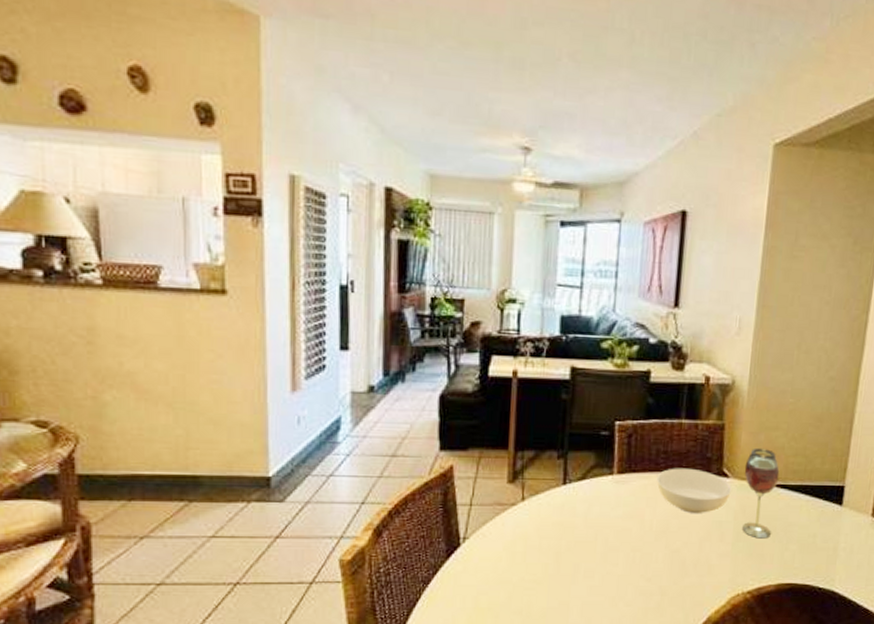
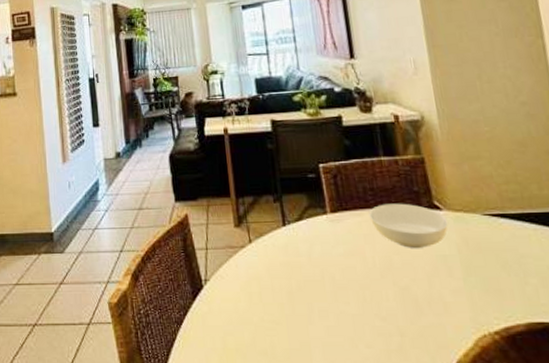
wineglass: present [743,447,780,539] -> none [455,178,504,273]

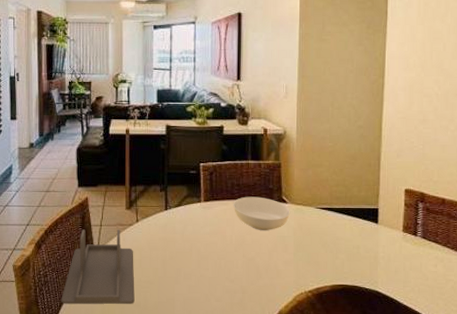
napkin holder: none [168,252,259,353] -> present [61,229,135,304]

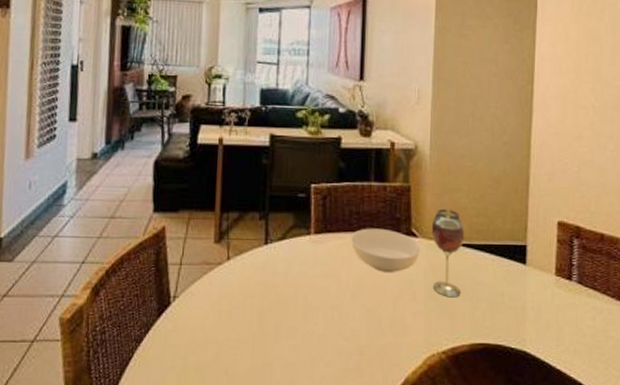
napkin holder: present [61,229,135,304] -> none [122,269,222,372]
wineglass: none [298,180,326,250] -> present [431,208,464,298]

